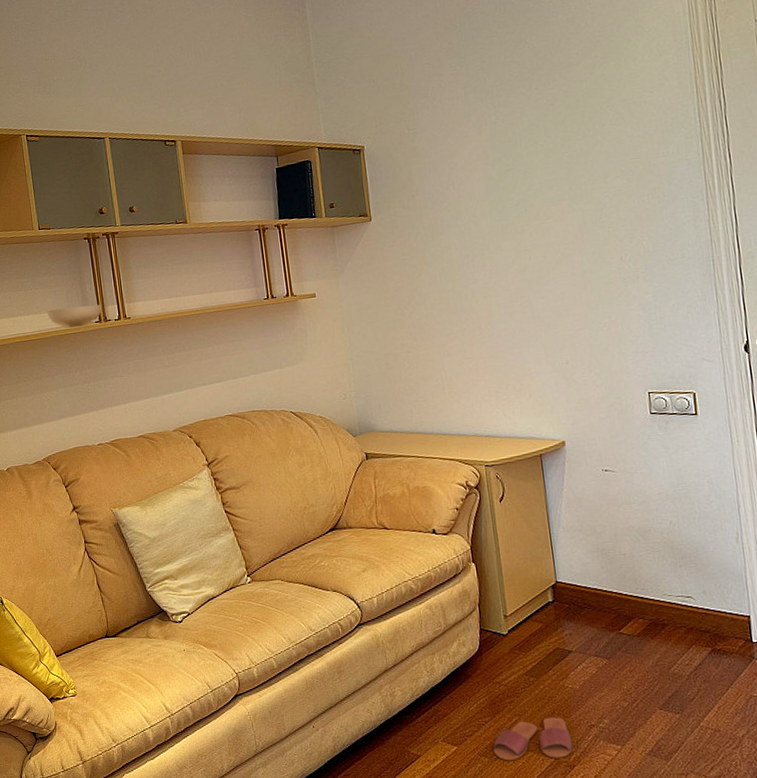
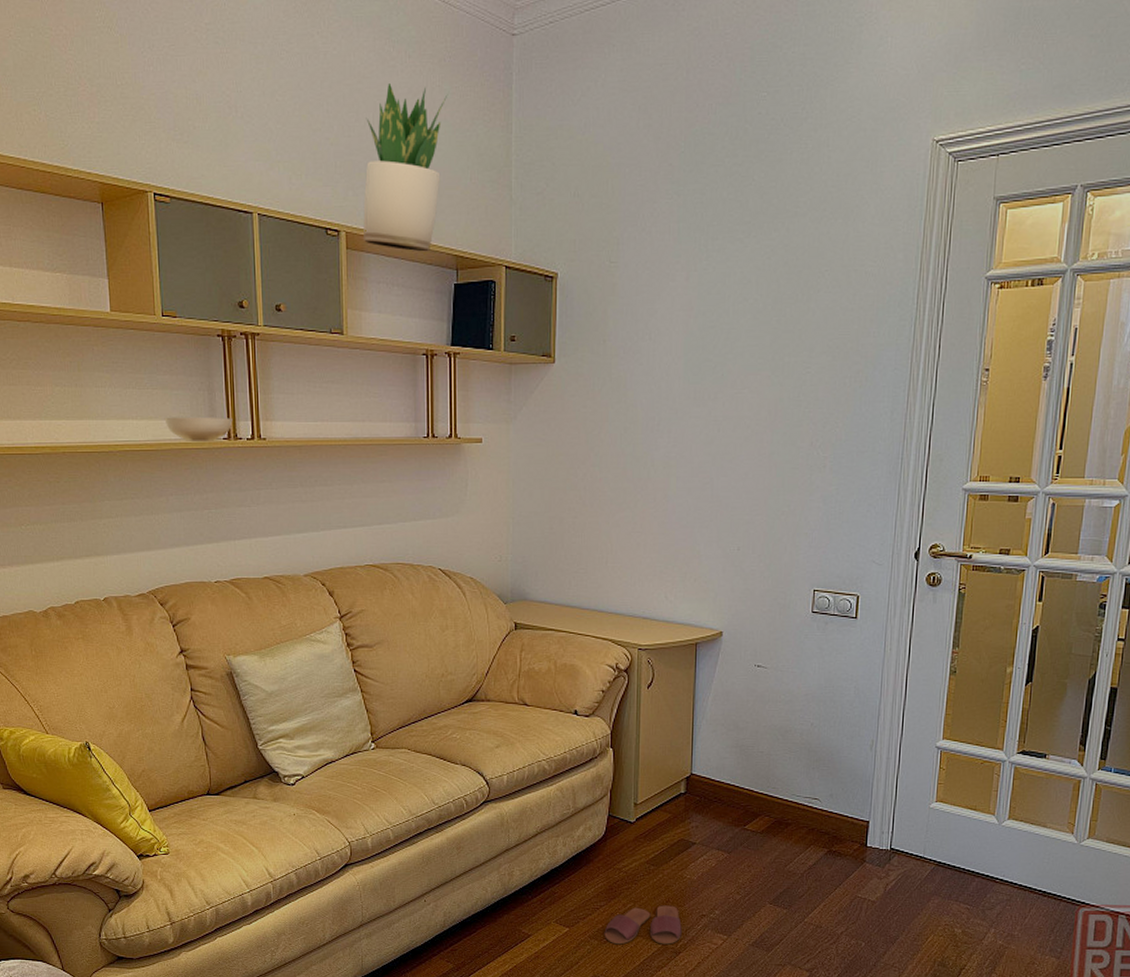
planter: none [188,18,255,148] -> present [363,84,448,252]

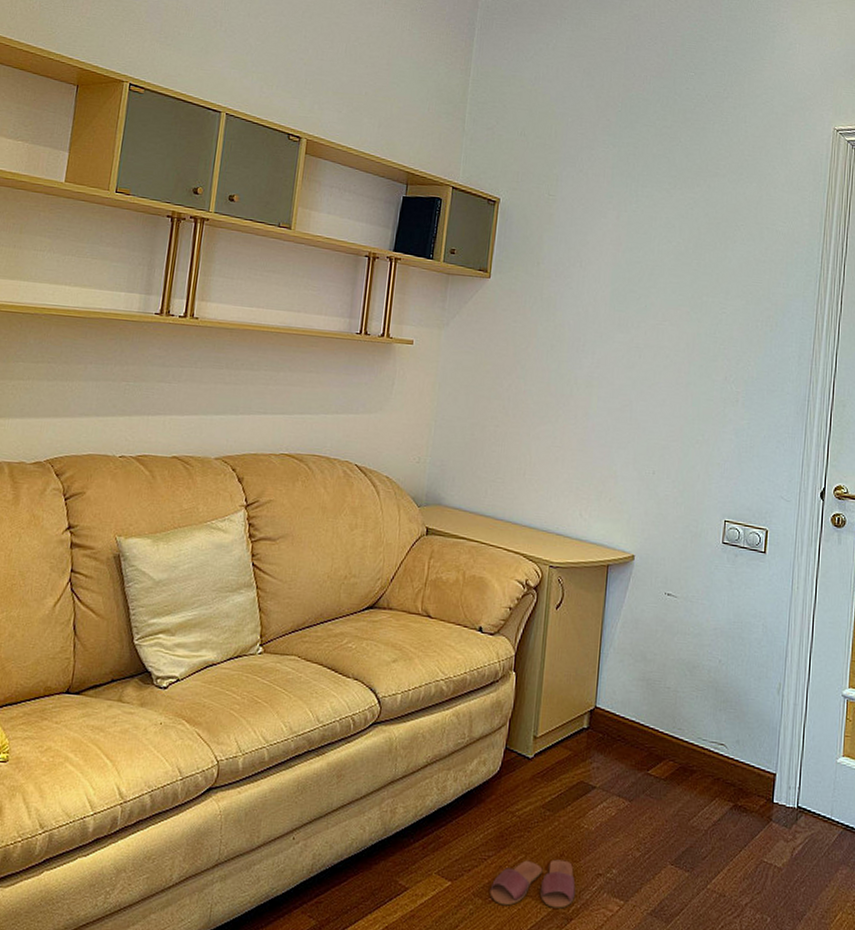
bowl: present [164,416,233,442] -> none [98,286,168,316]
planter: present [363,84,448,252] -> none [323,22,416,166]

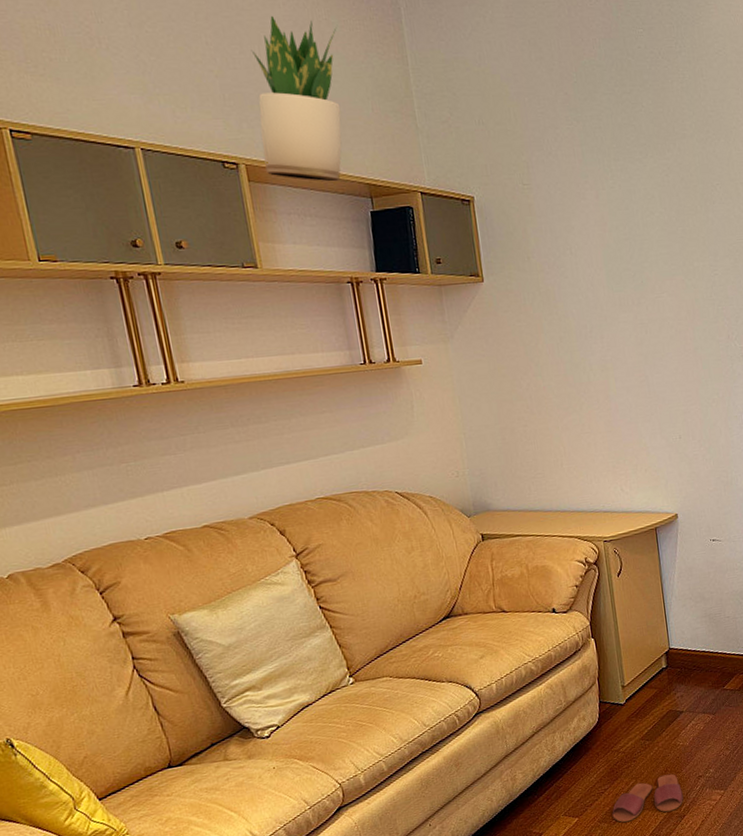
planter: none [323,22,416,166] -> present [251,16,342,182]

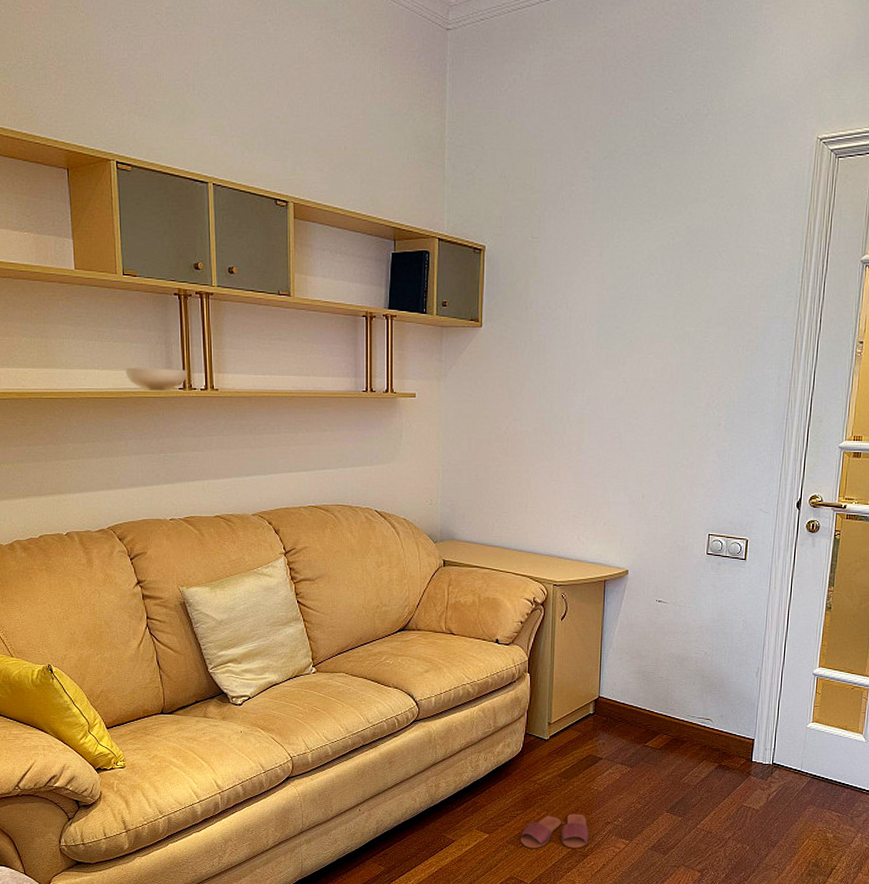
bowl: none [57,363,142,393] -> present [124,367,188,392]
planter: present [251,16,342,182] -> none [310,69,388,223]

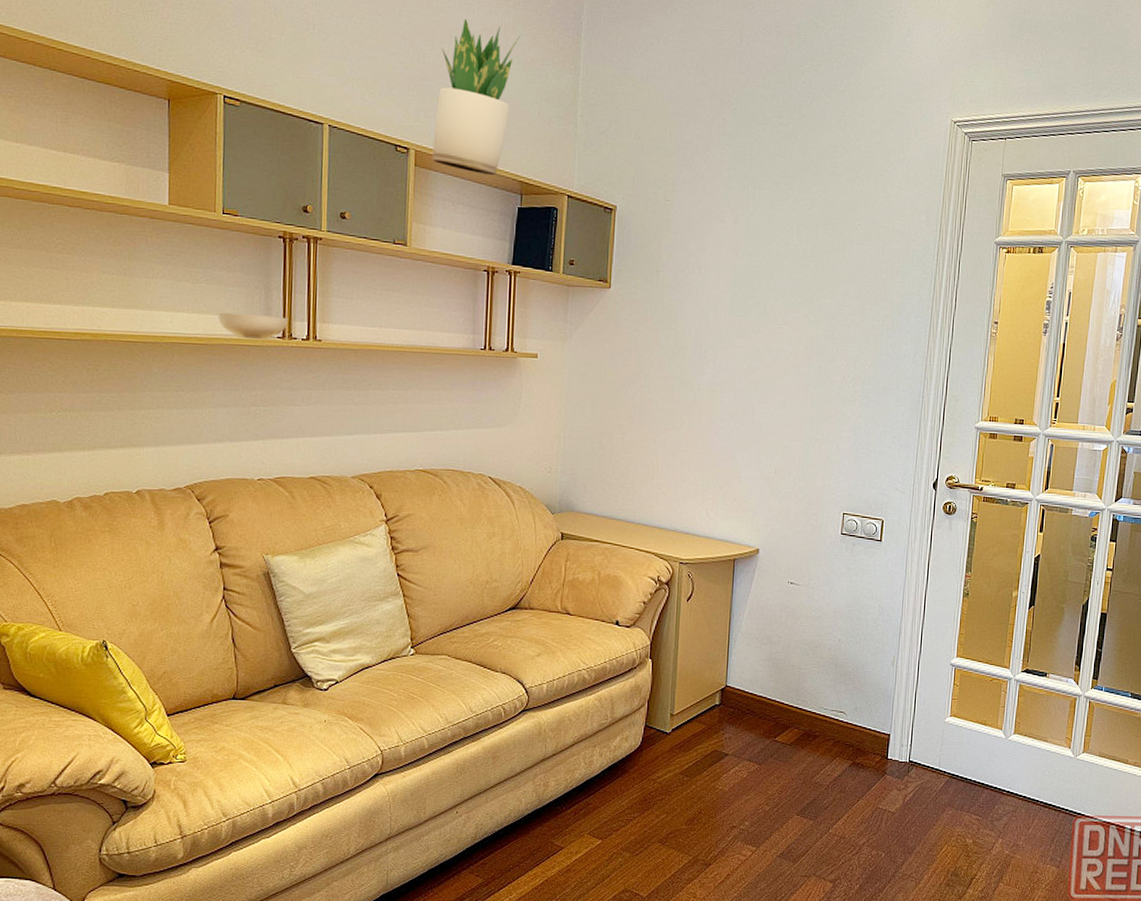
planter: none [310,69,388,223] -> present [432,19,521,176]
slippers: present [520,814,589,849] -> none [636,816,713,857]

